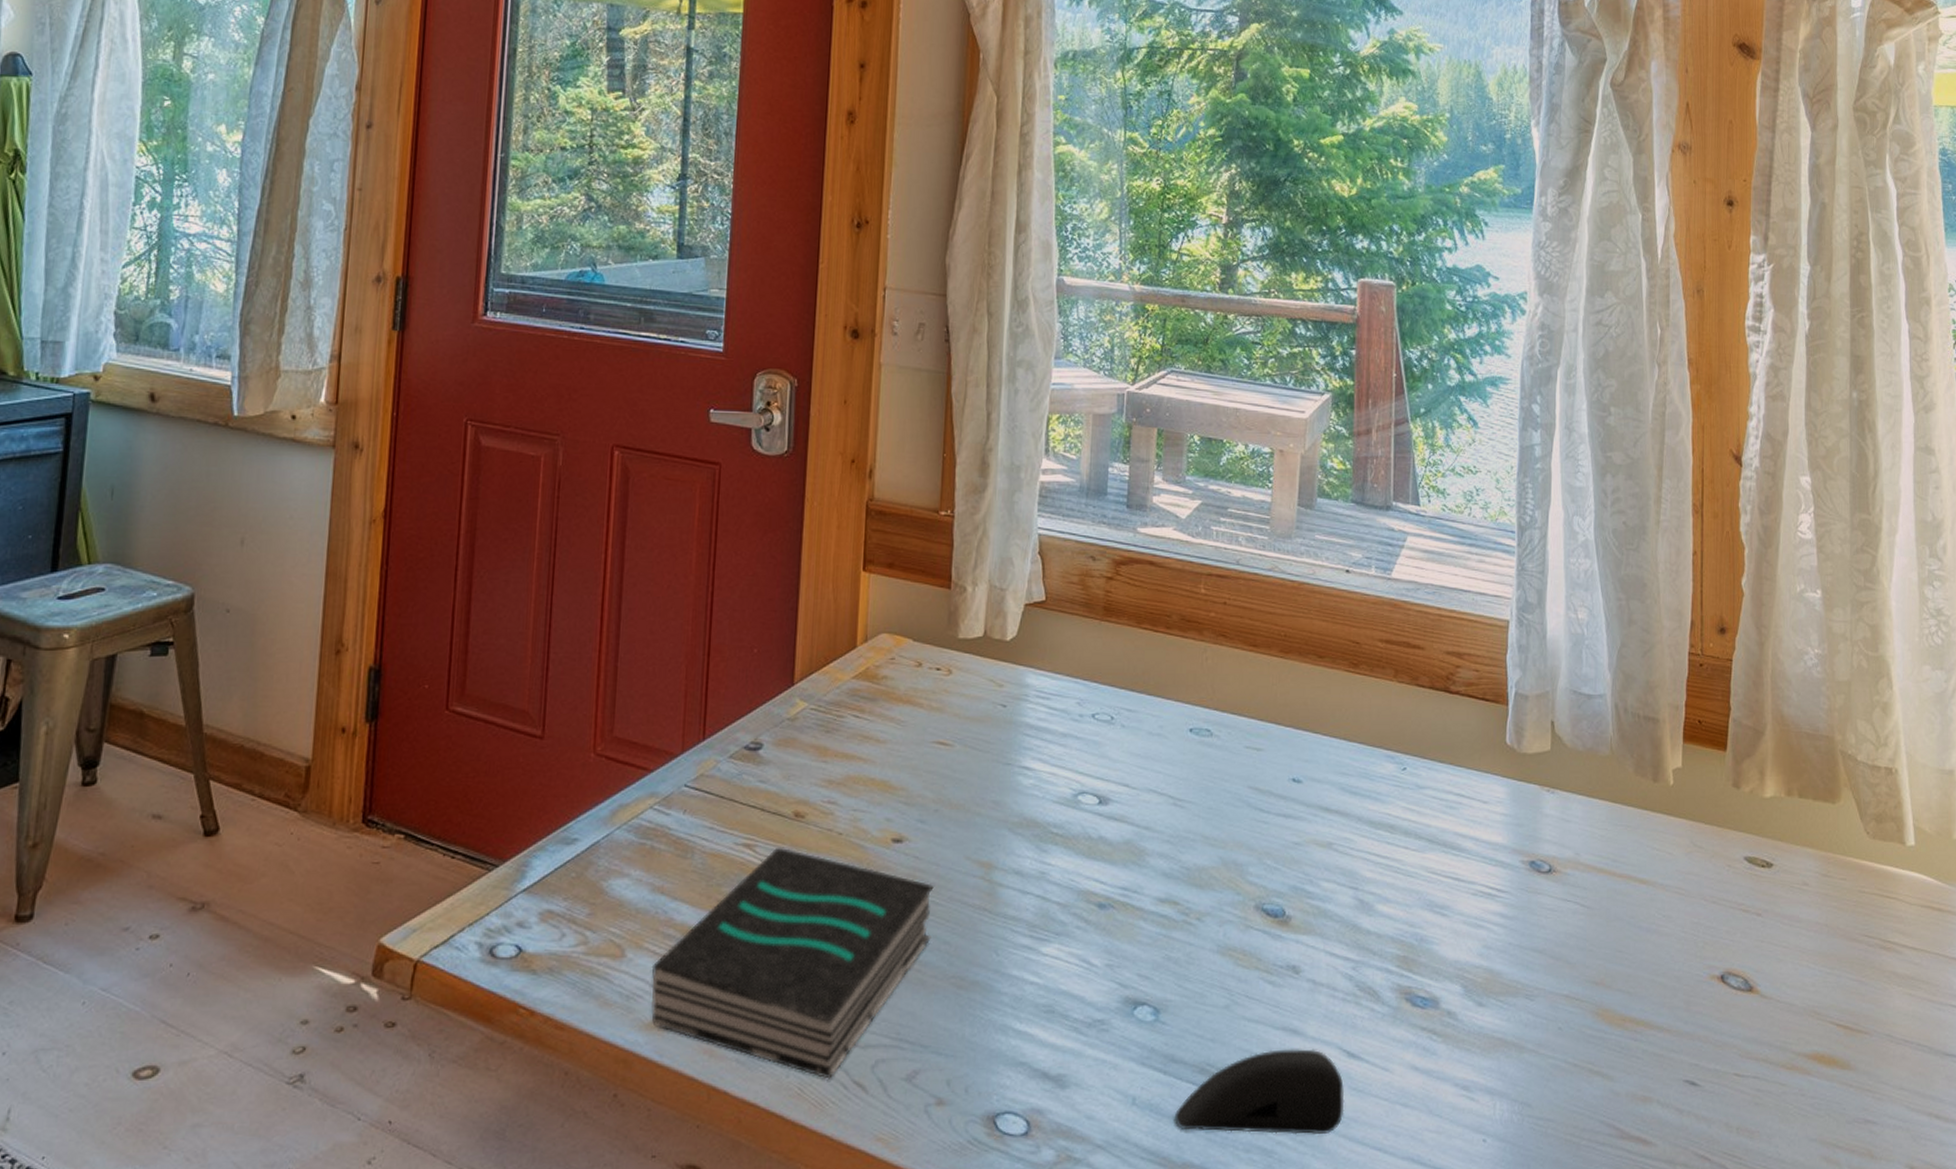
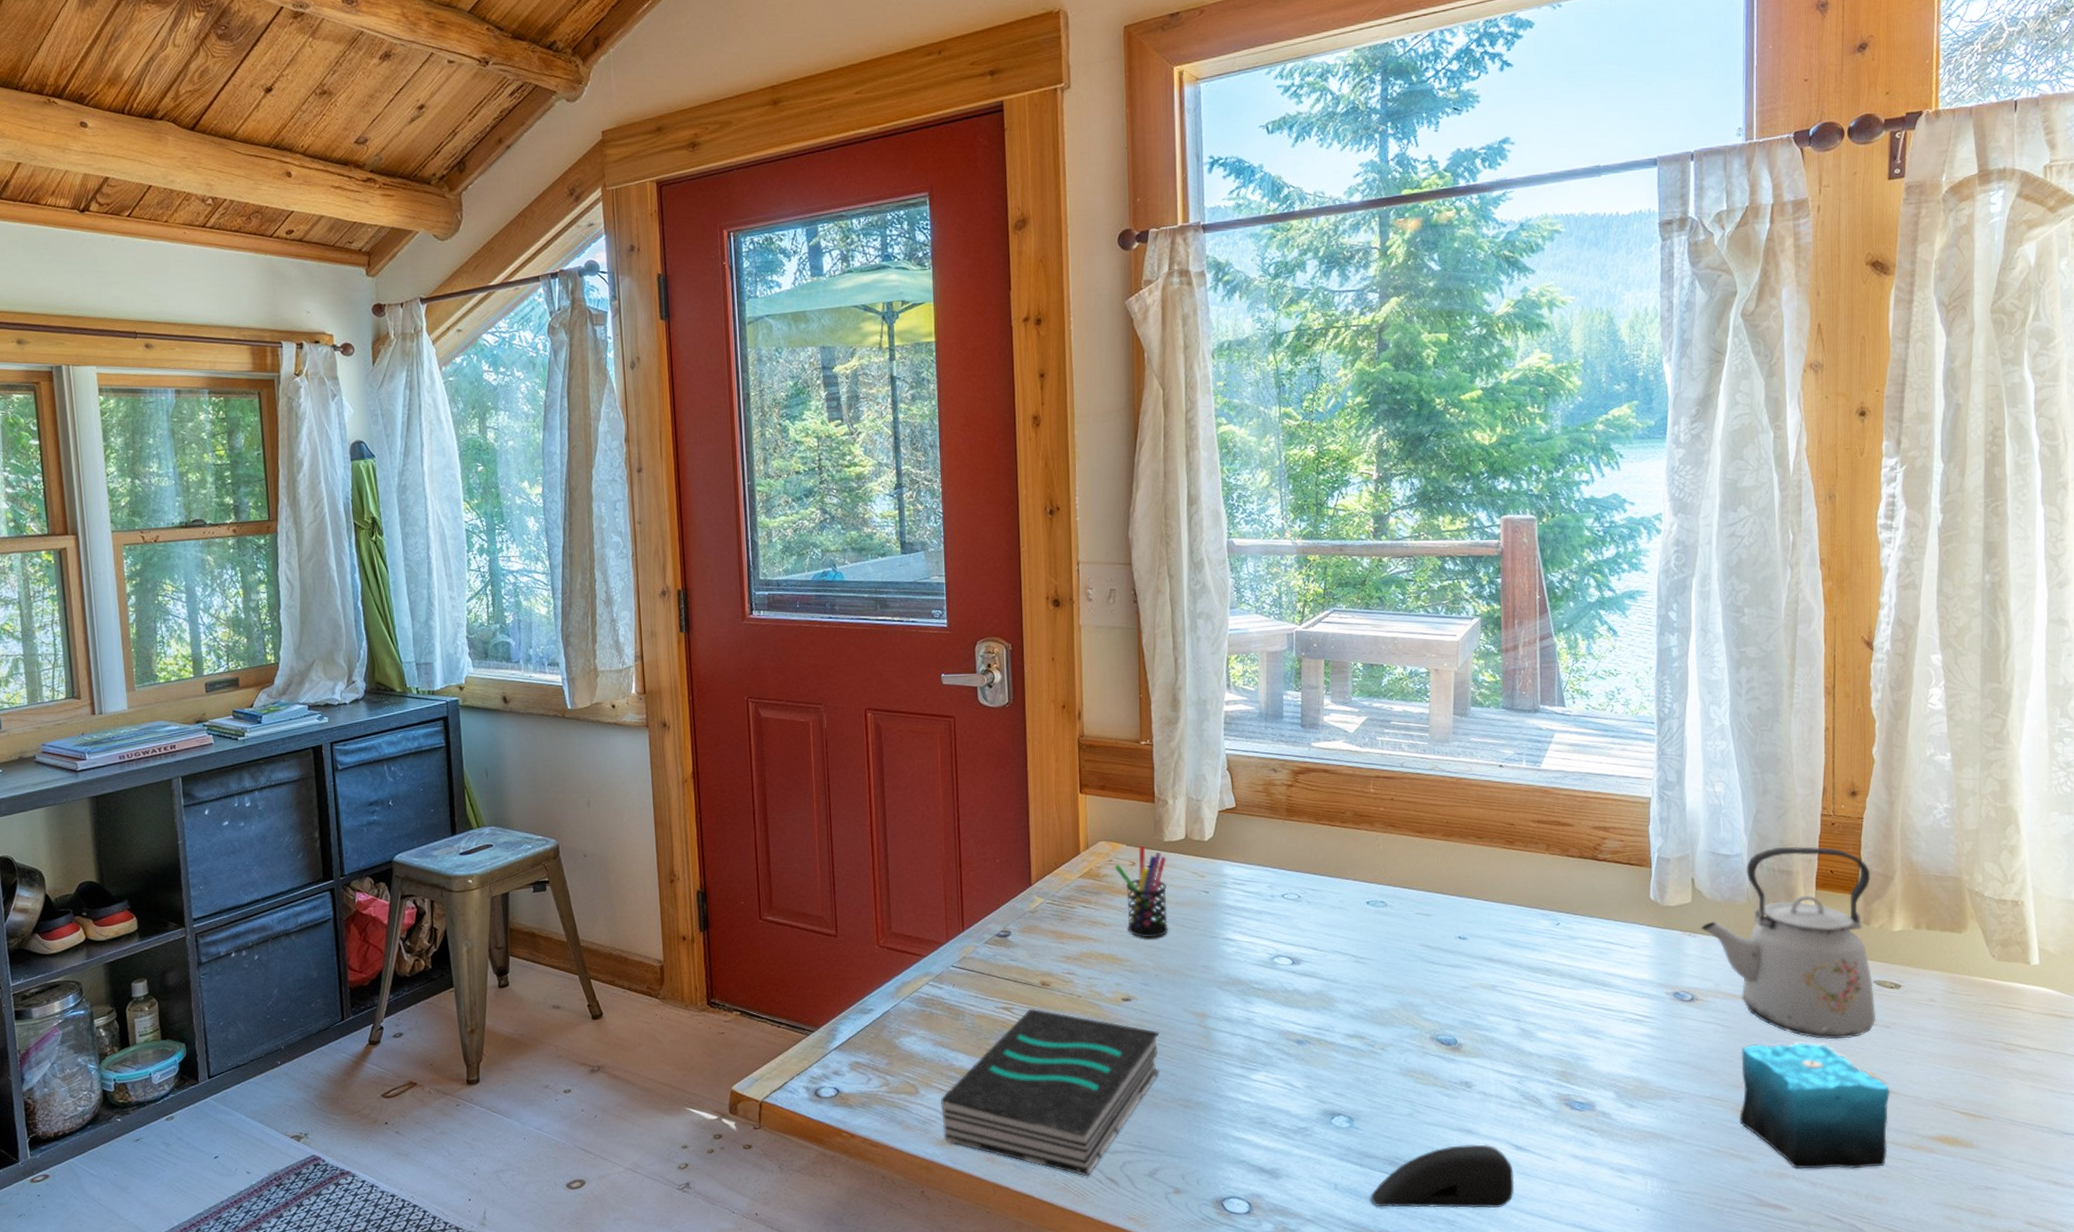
pen holder: none [896,642,960,762] -> present [1114,845,1169,938]
kettle: none [1560,690,1747,928] -> present [1700,847,1876,1040]
candle: none [1599,911,1763,1093] -> present [1739,1027,1891,1170]

